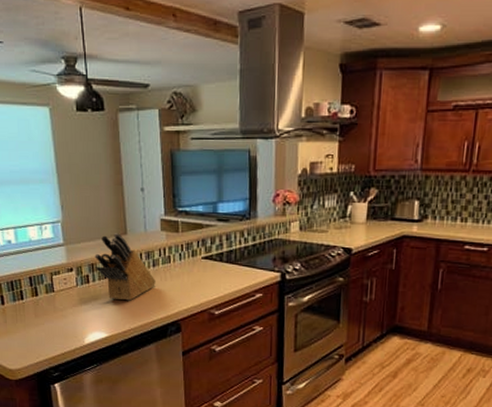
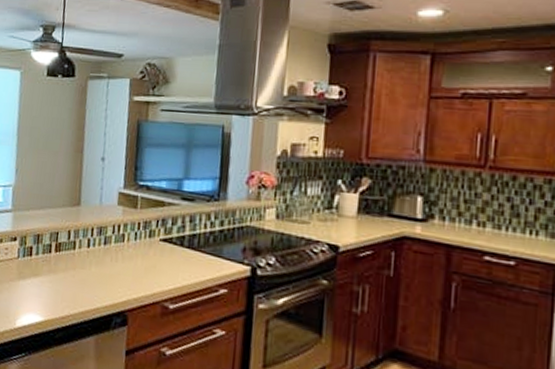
knife block: present [94,233,155,301] -> none [41,203,105,282]

